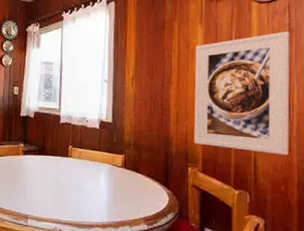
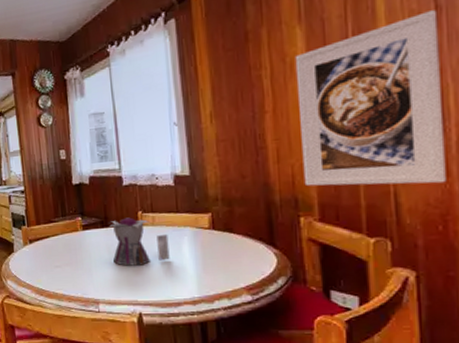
teapot: none [44,149,90,191] -> present [108,217,170,266]

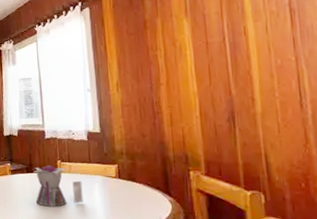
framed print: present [295,10,447,187] -> none [183,12,306,149]

